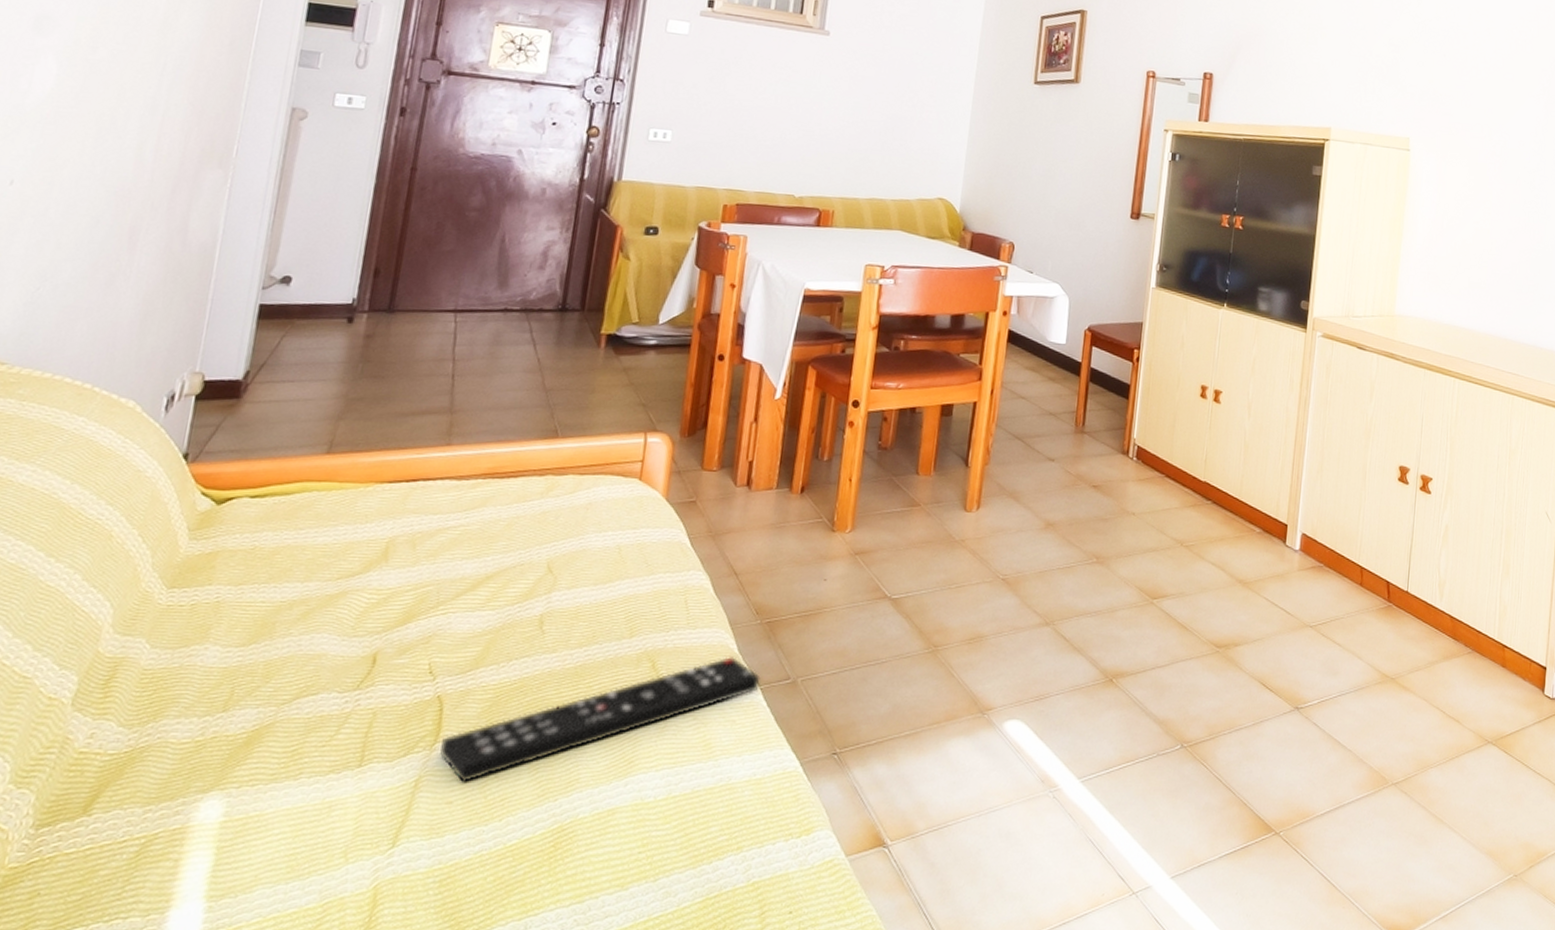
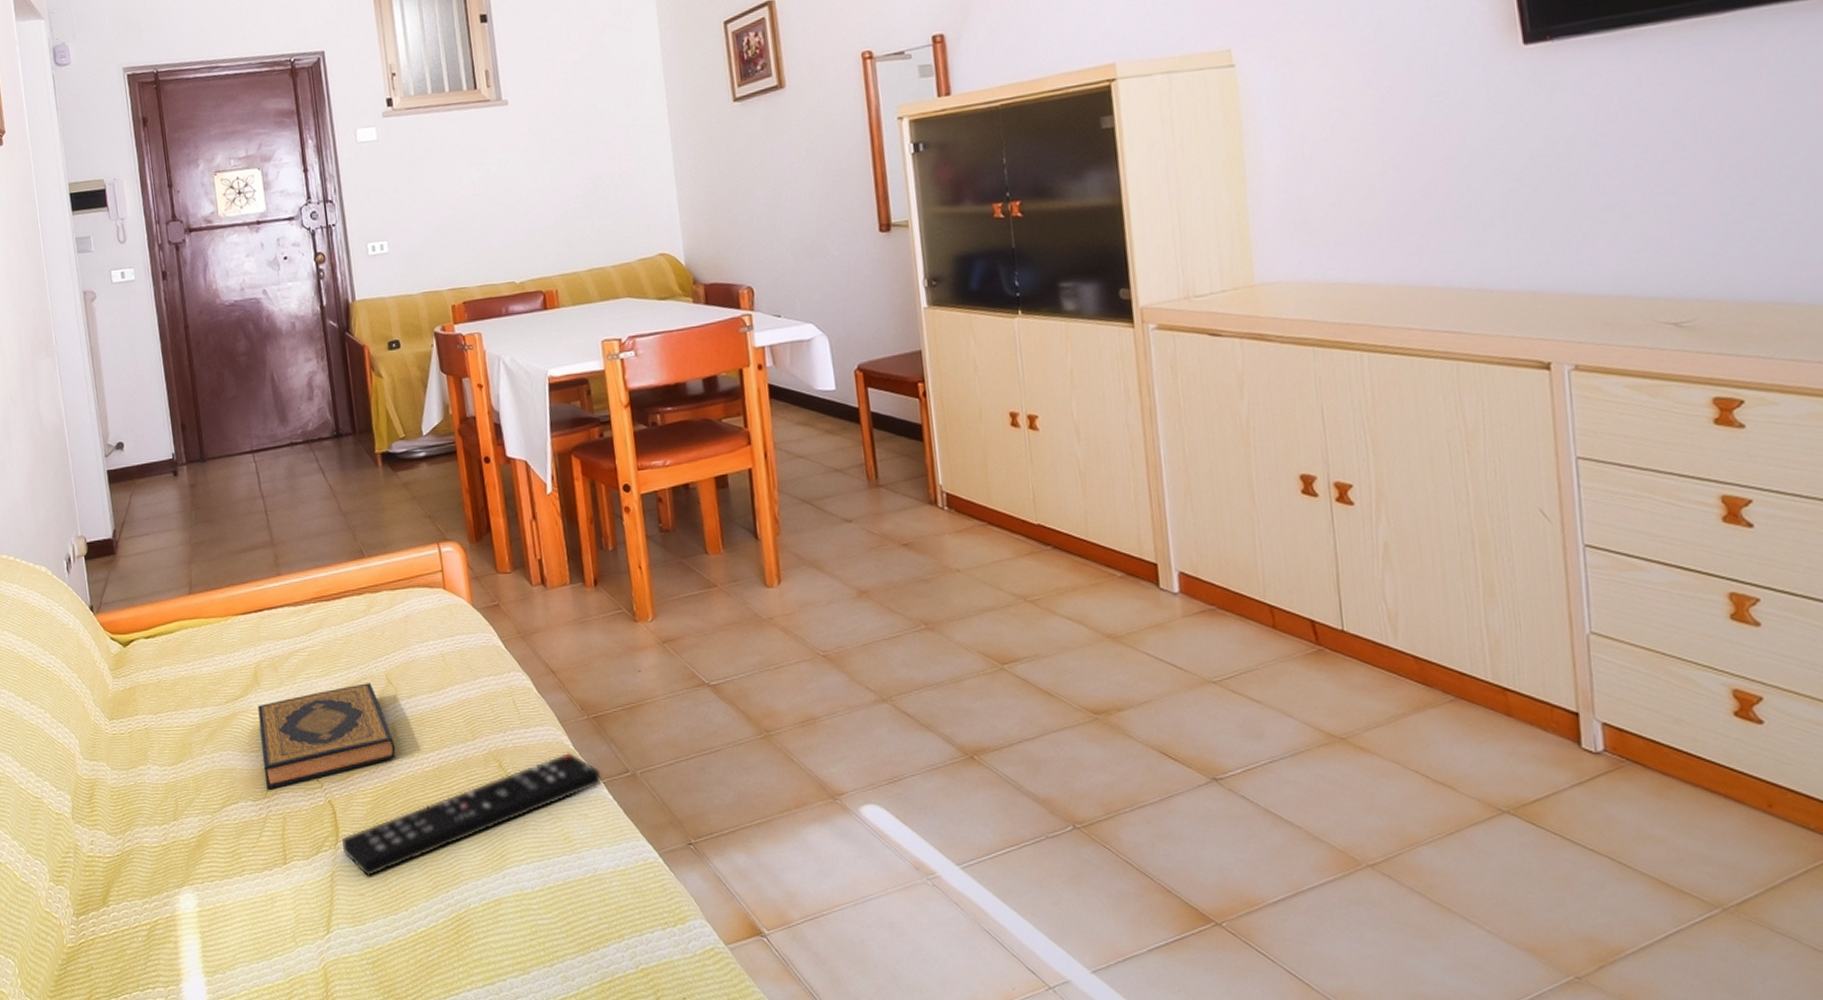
hardback book: none [362,569,538,681] -> present [257,683,396,790]

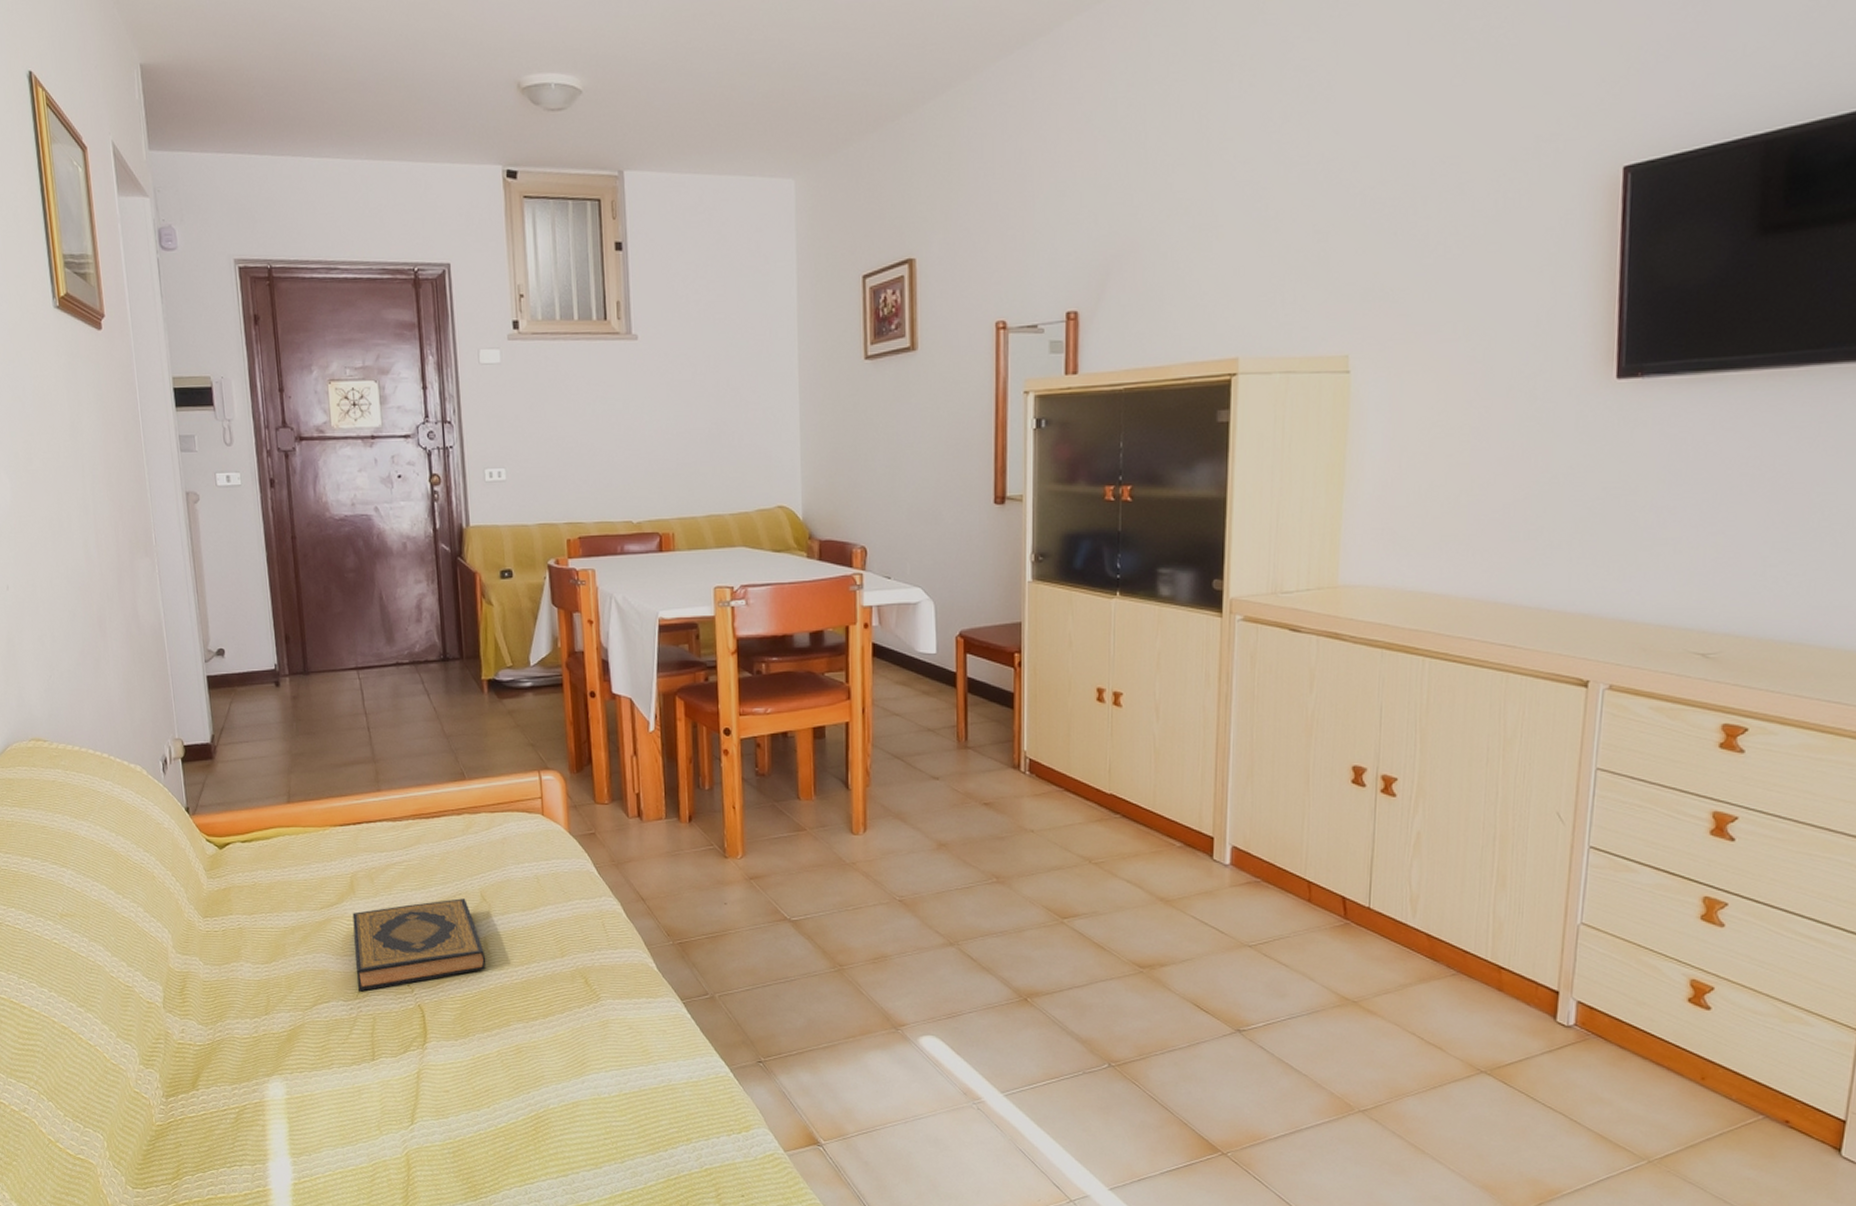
remote control: present [342,751,602,878] -> none [429,973,682,1076]

